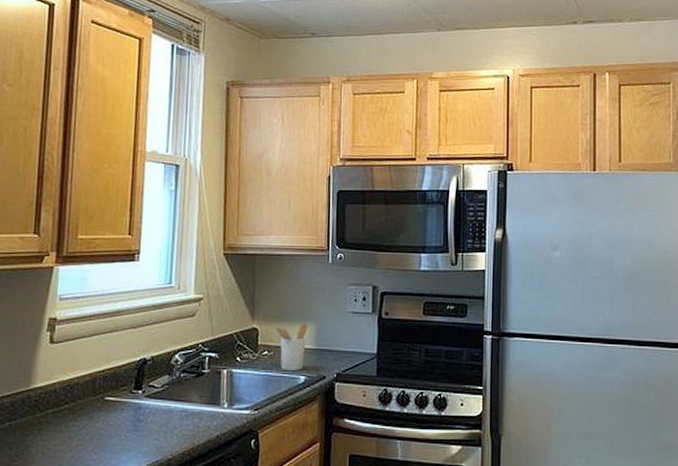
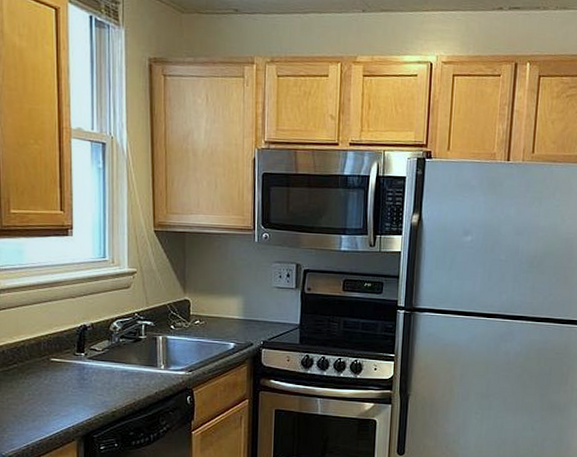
utensil holder: present [274,323,309,371] -> none [205,296,237,338]

